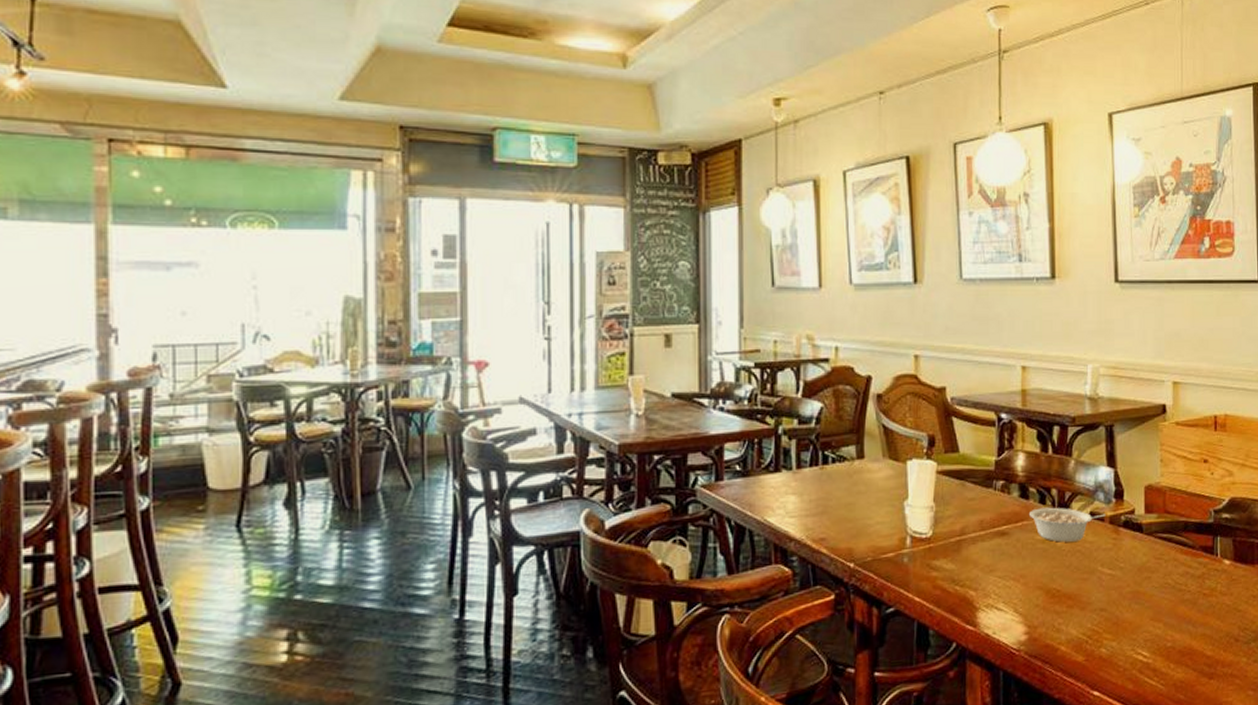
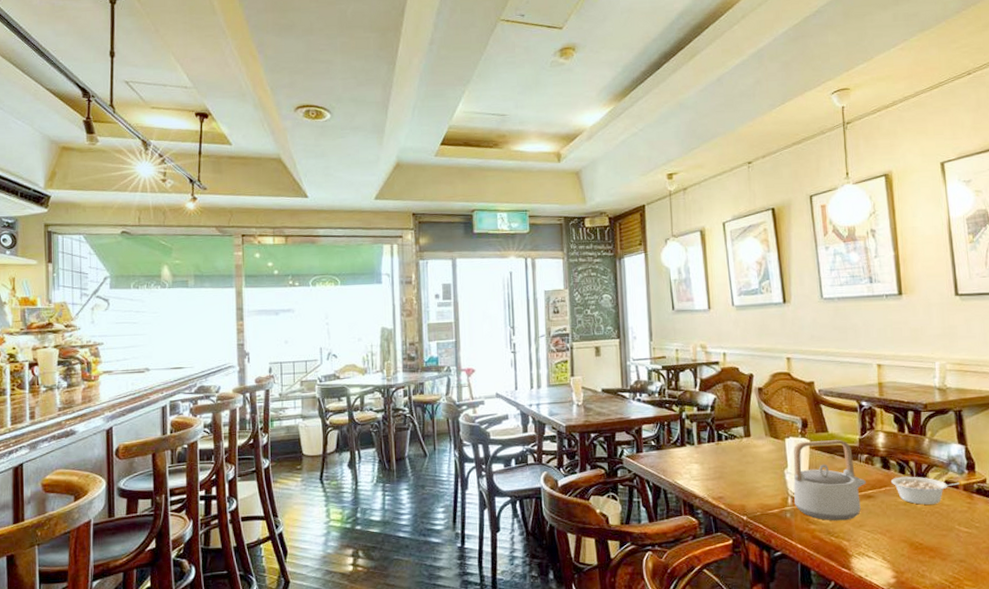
teapot: none [914,461,1000,566] -> present [793,439,866,521]

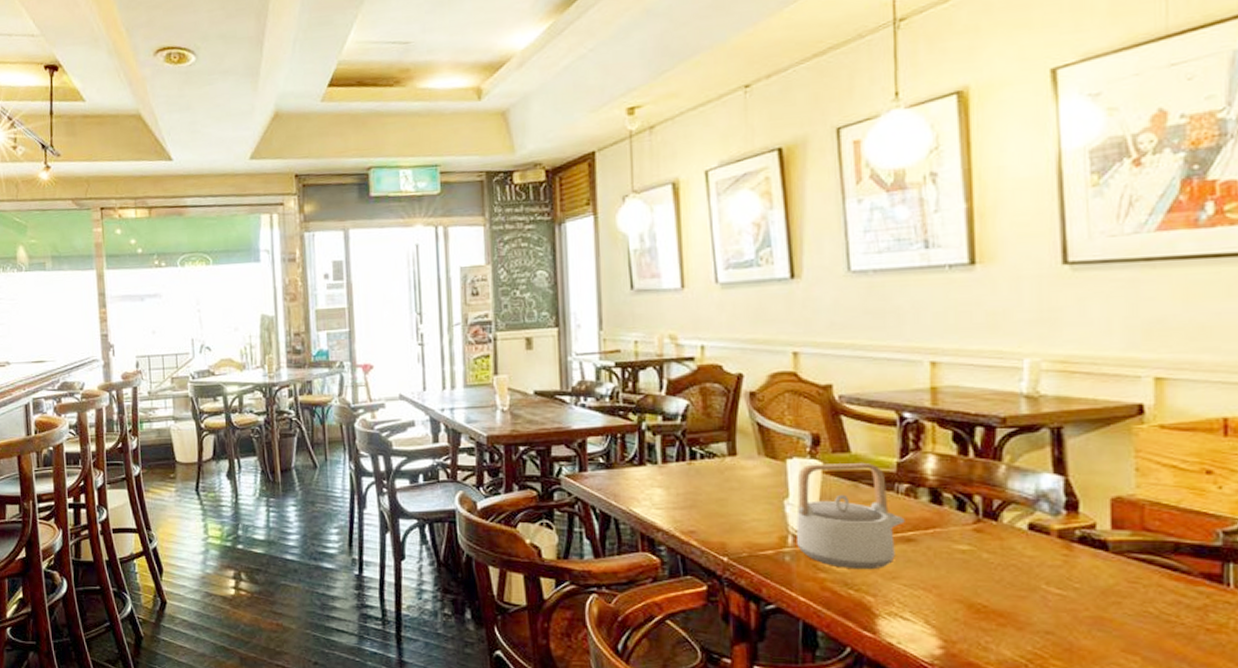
legume: present [891,476,960,505] -> none [944,515,1052,554]

